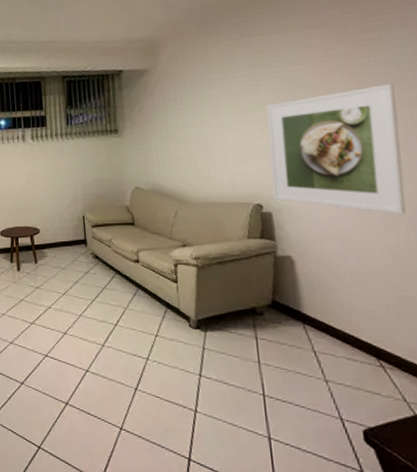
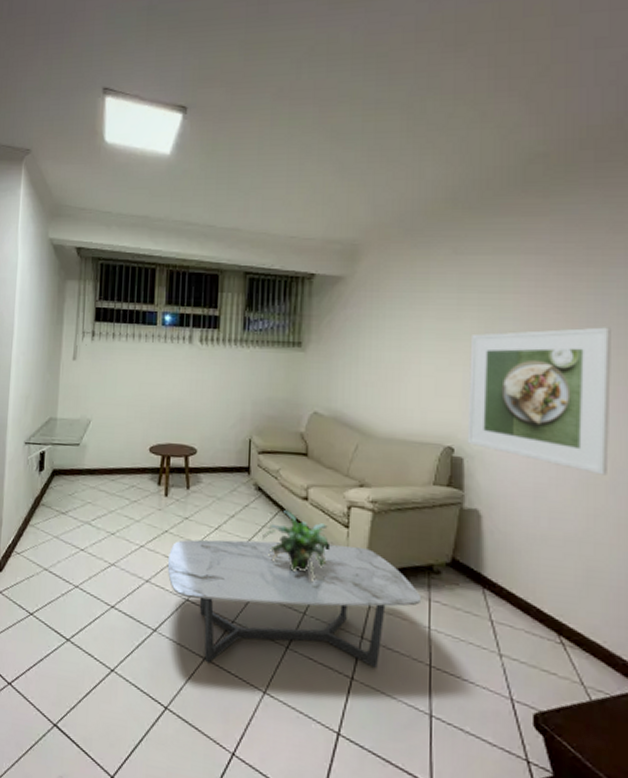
coffee table: none [26,298,250,408] -> present [167,539,422,668]
potted plant: none [104,272,164,334] -> present [263,509,331,584]

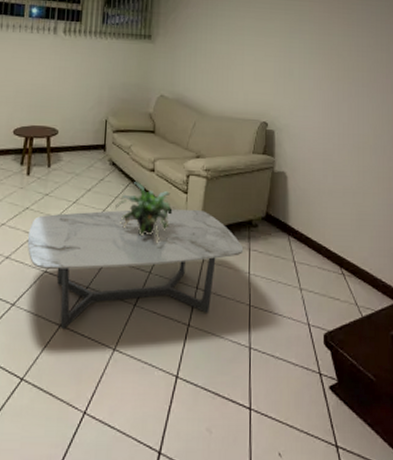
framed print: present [467,327,611,476] -> none [277,29,373,141]

